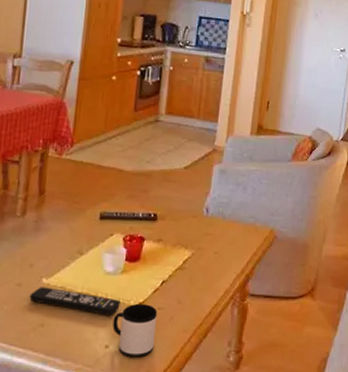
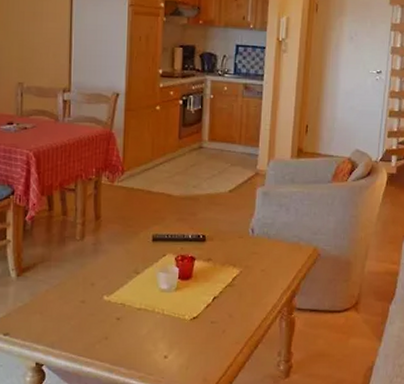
remote control: present [29,287,120,316] -> none [93,303,176,330]
mug: present [112,304,158,358] -> none [170,319,211,367]

